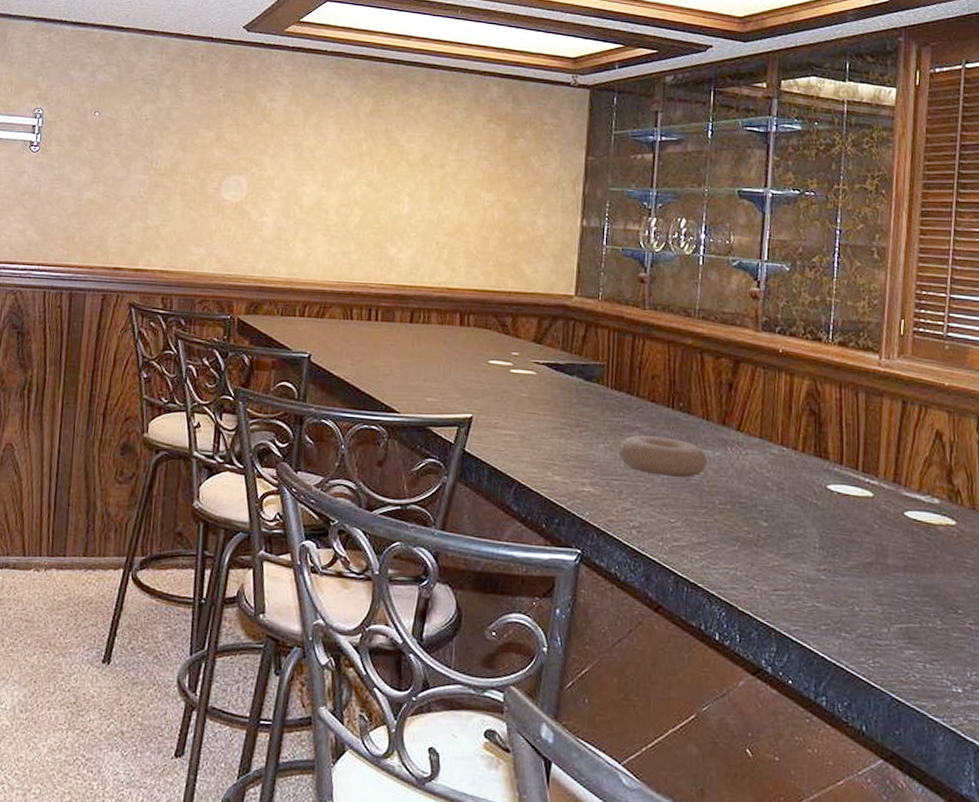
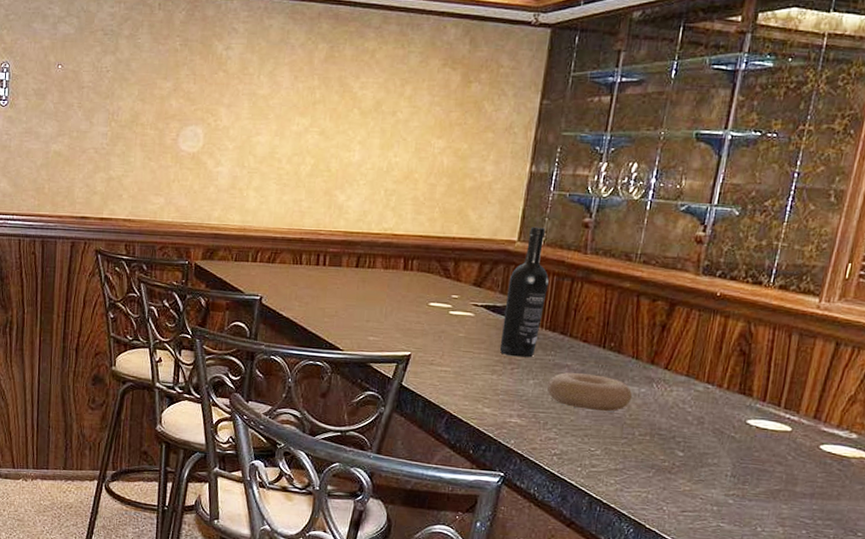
wine bottle: none [565,281,610,419] -> present [499,226,549,358]

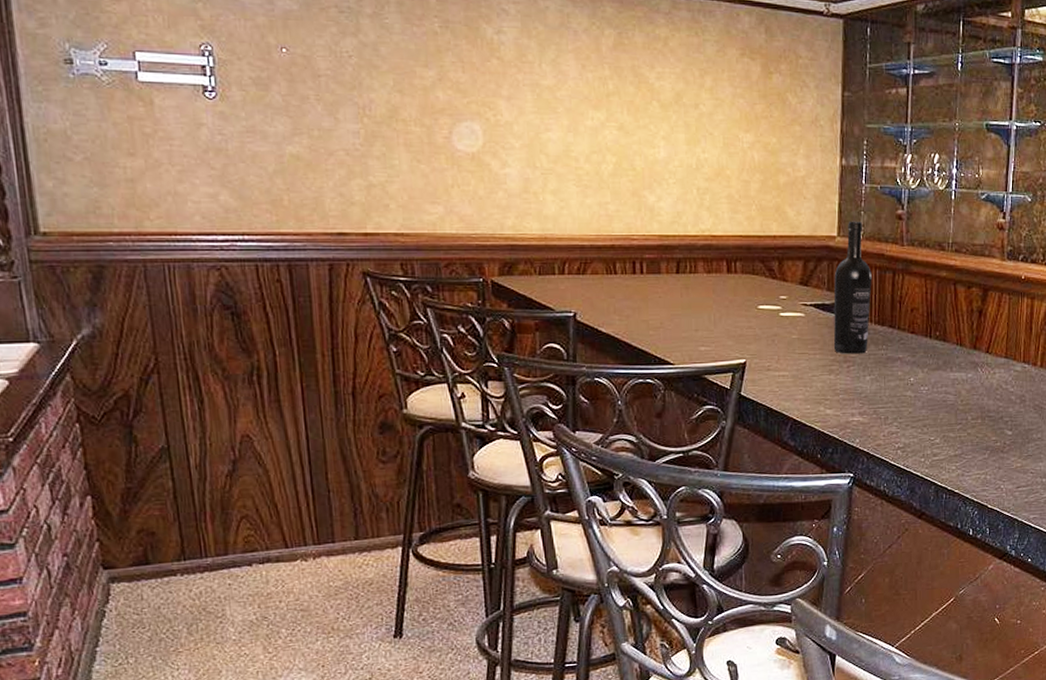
bowl: present [546,372,633,412] -> none [883,365,961,401]

